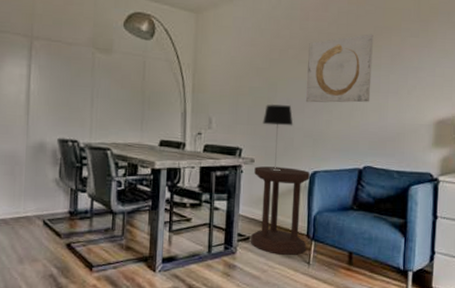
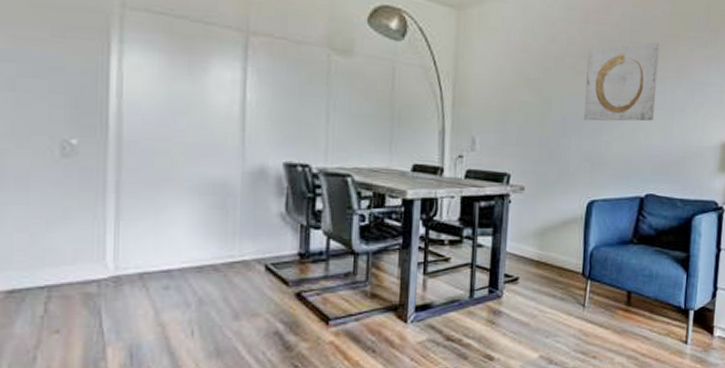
side table: present [250,166,310,255] -> none [518,195,587,297]
table lamp: present [263,104,293,171] -> none [534,122,569,200]

